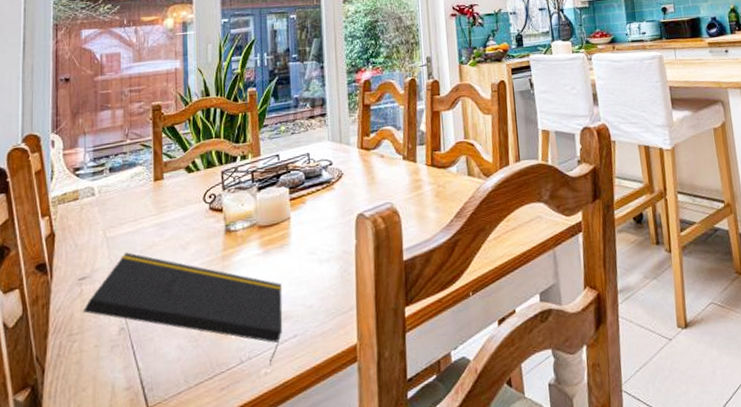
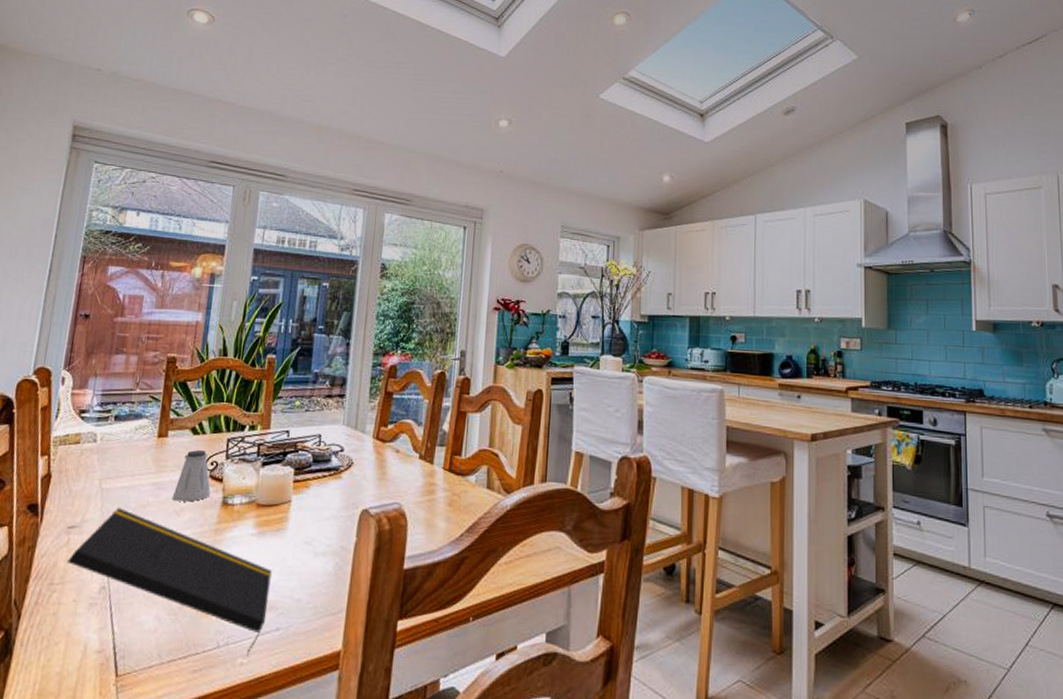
saltshaker: none [176,186,212,237] -> present [172,450,211,502]

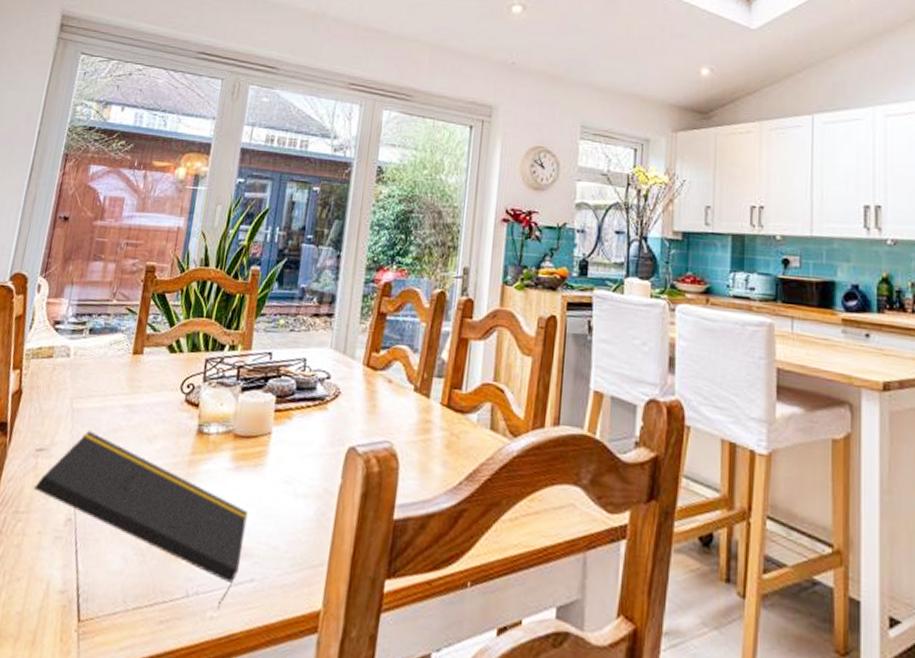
saltshaker: present [172,450,211,502] -> none [144,370,186,428]

